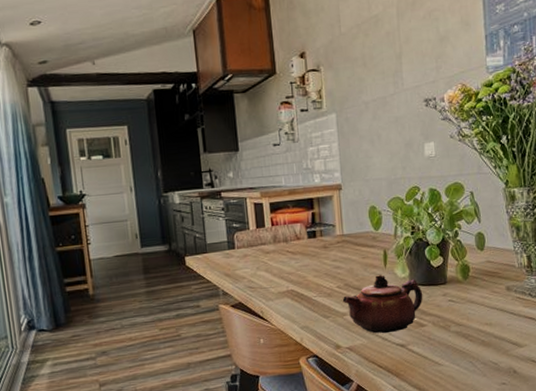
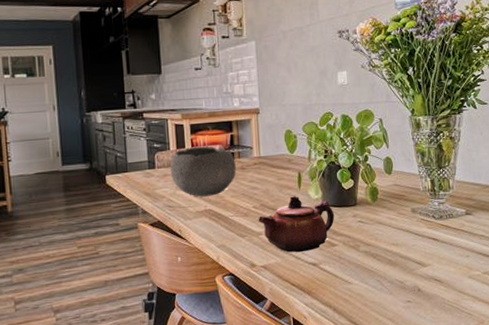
bowl: none [249,225,319,278] -> present [170,146,236,197]

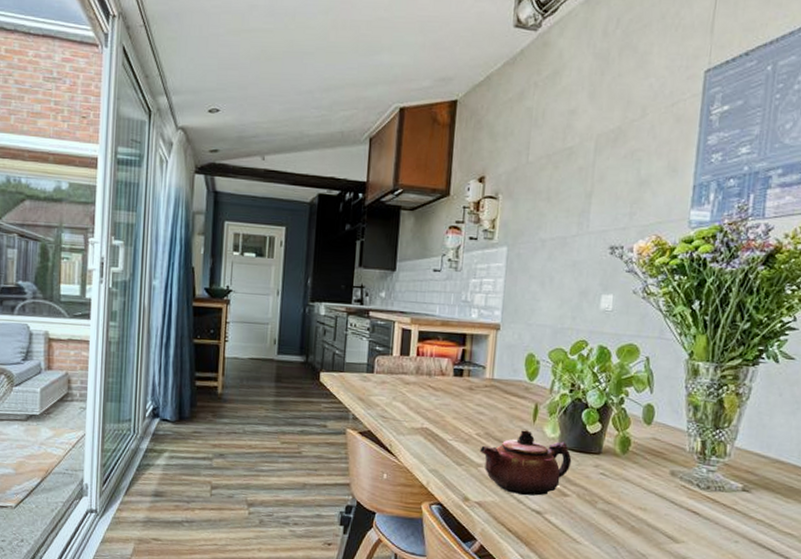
bowl: present [170,146,236,197] -> none [389,356,464,414]

